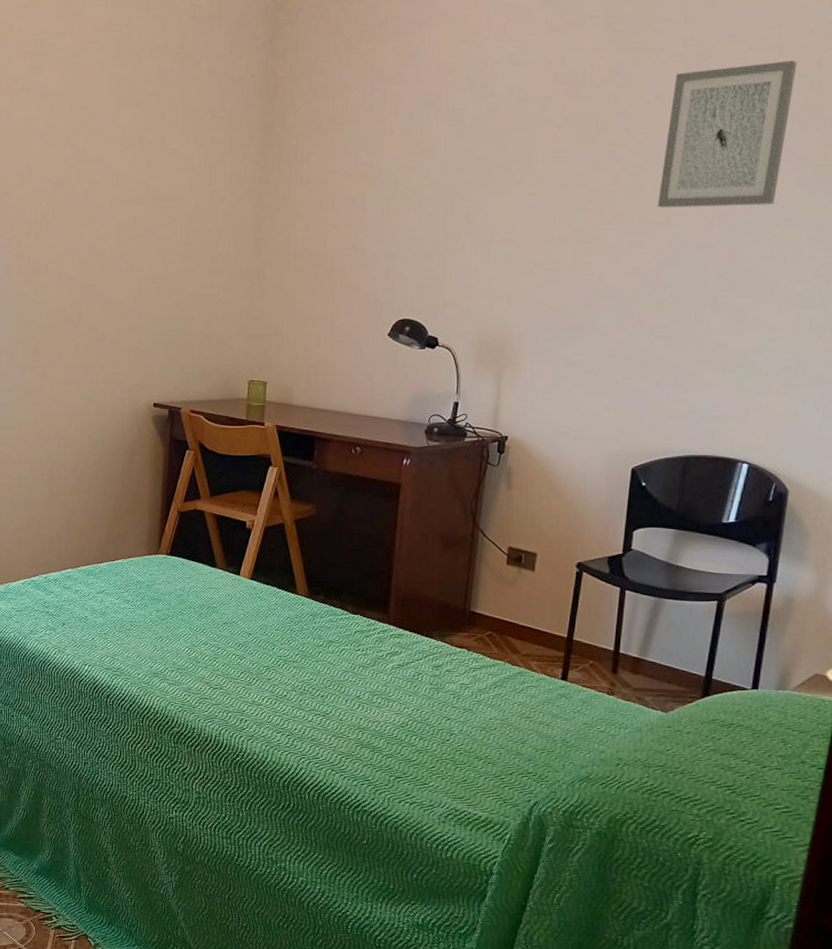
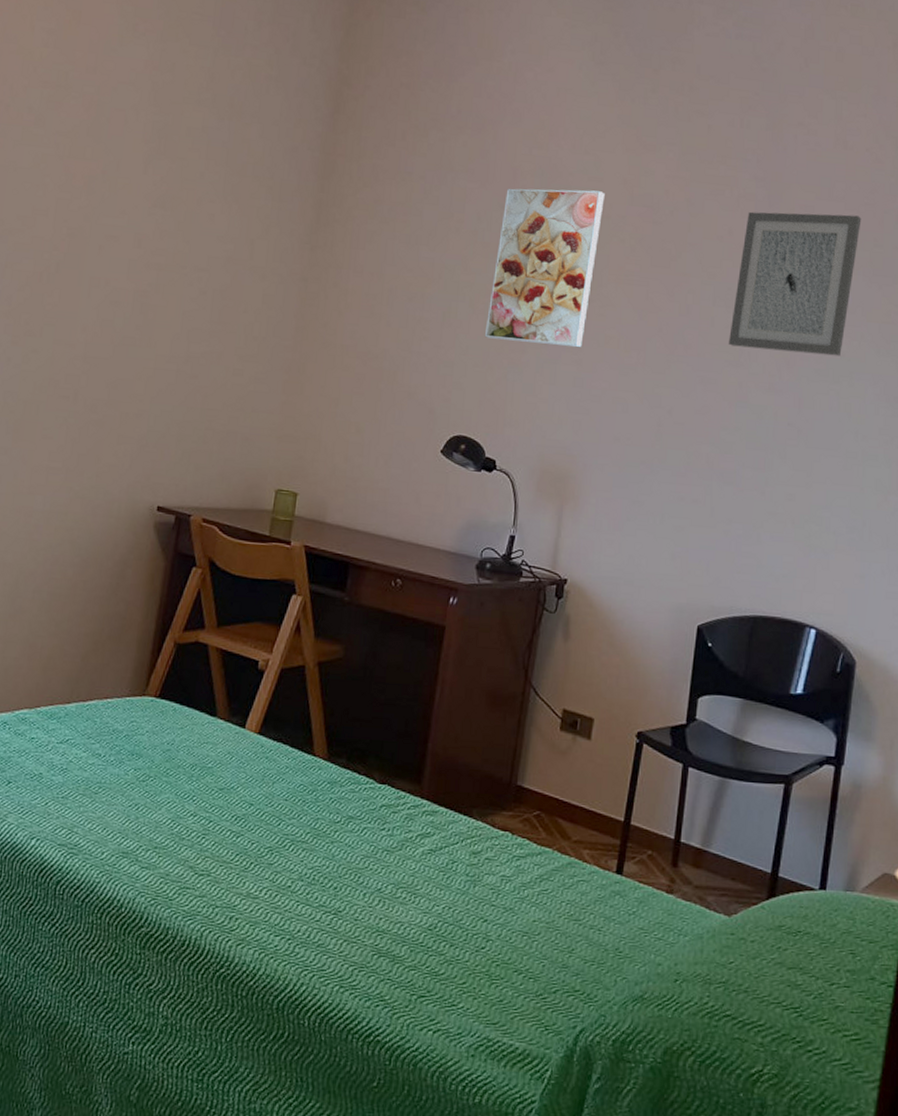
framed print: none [421,75,530,229] -> present [484,188,605,348]

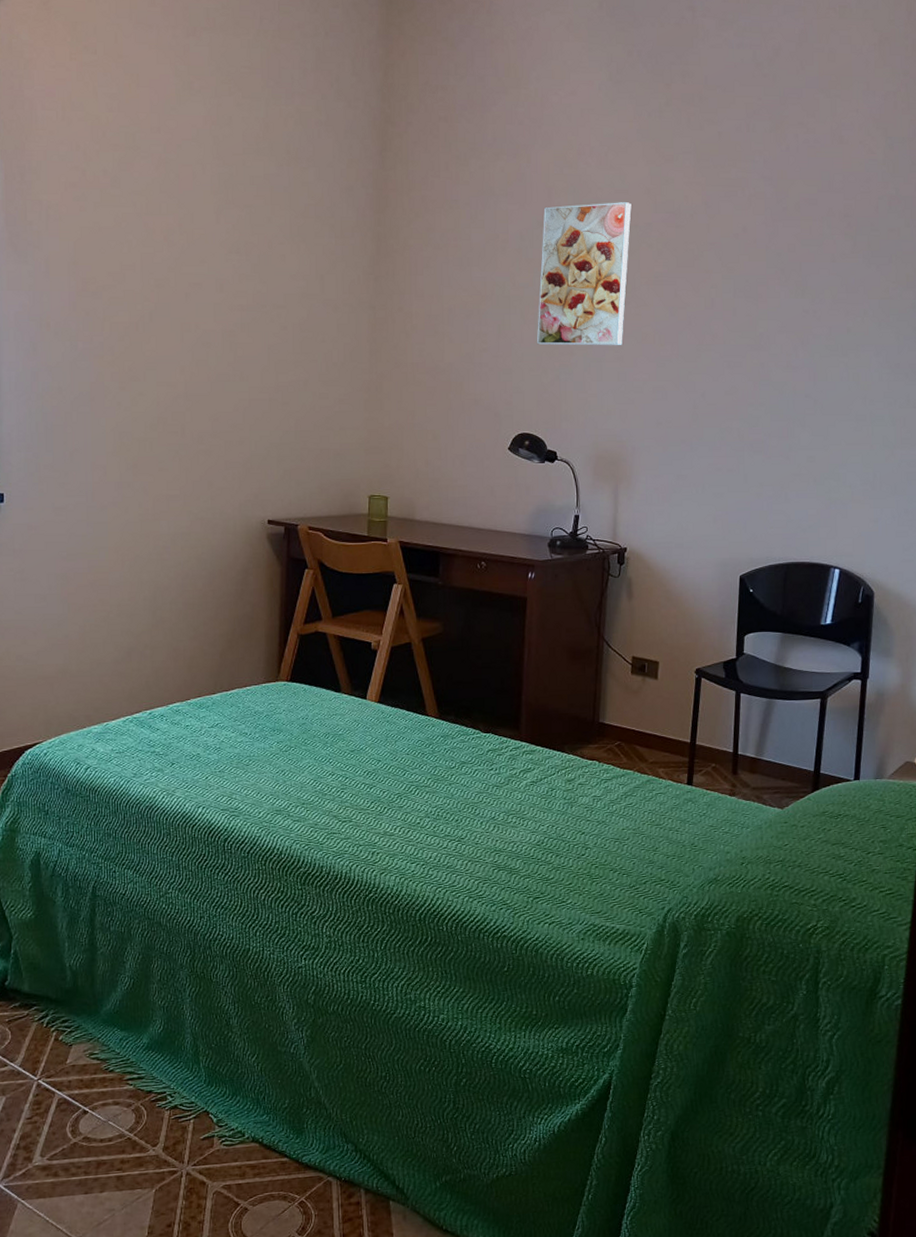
wall art: present [728,211,862,357] -> none [749,204,859,332]

